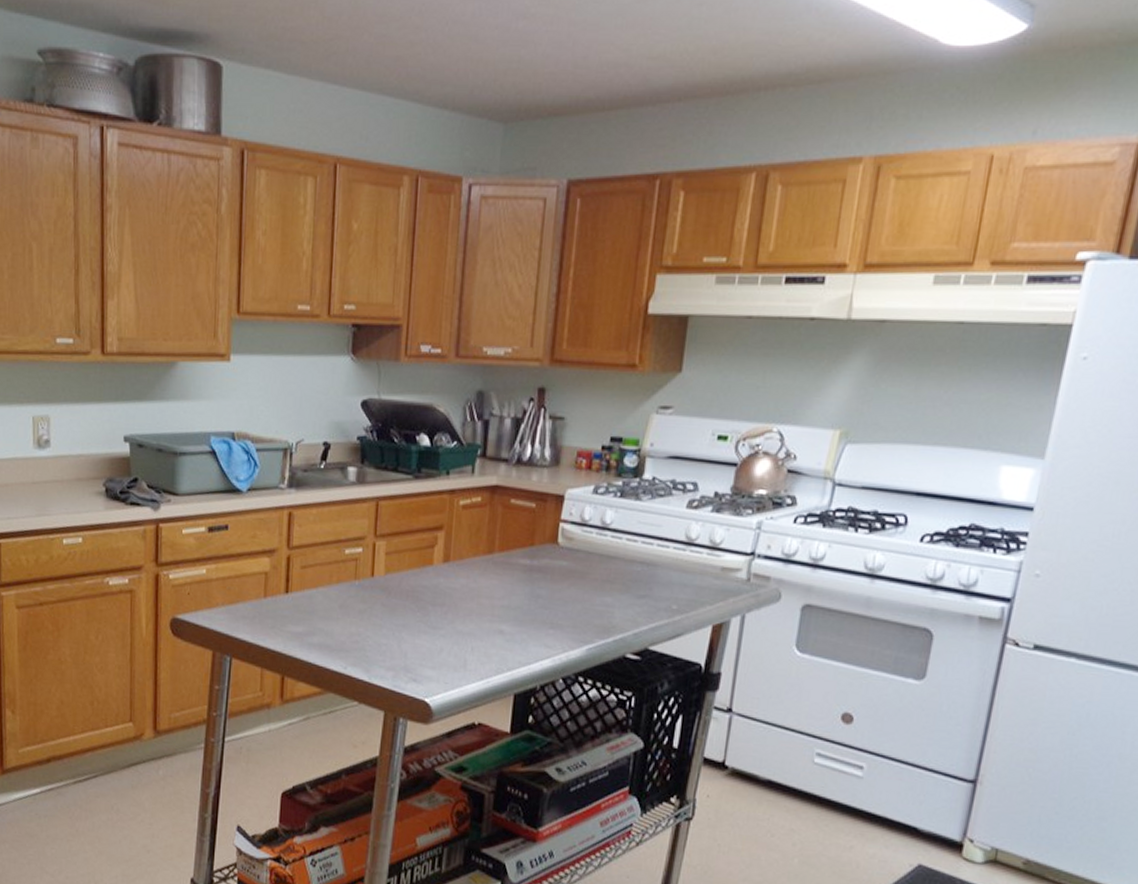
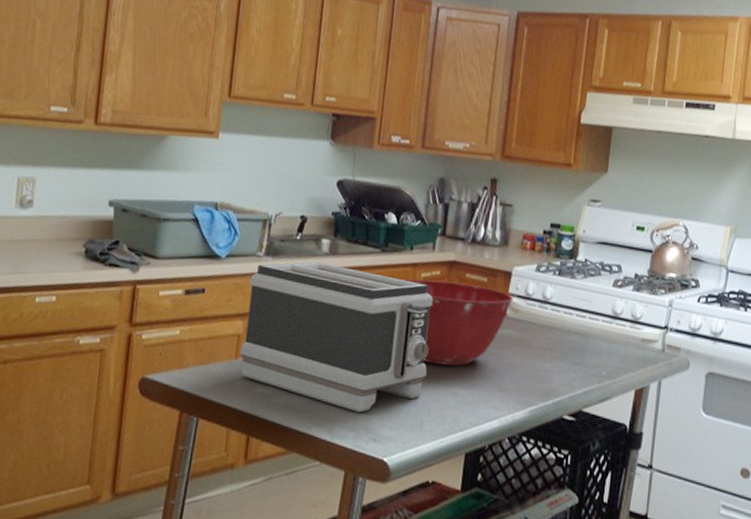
toaster: none [268,492,474,652] -> present [239,261,433,413]
mixing bowl: none [440,507,567,602] -> present [403,278,514,366]

